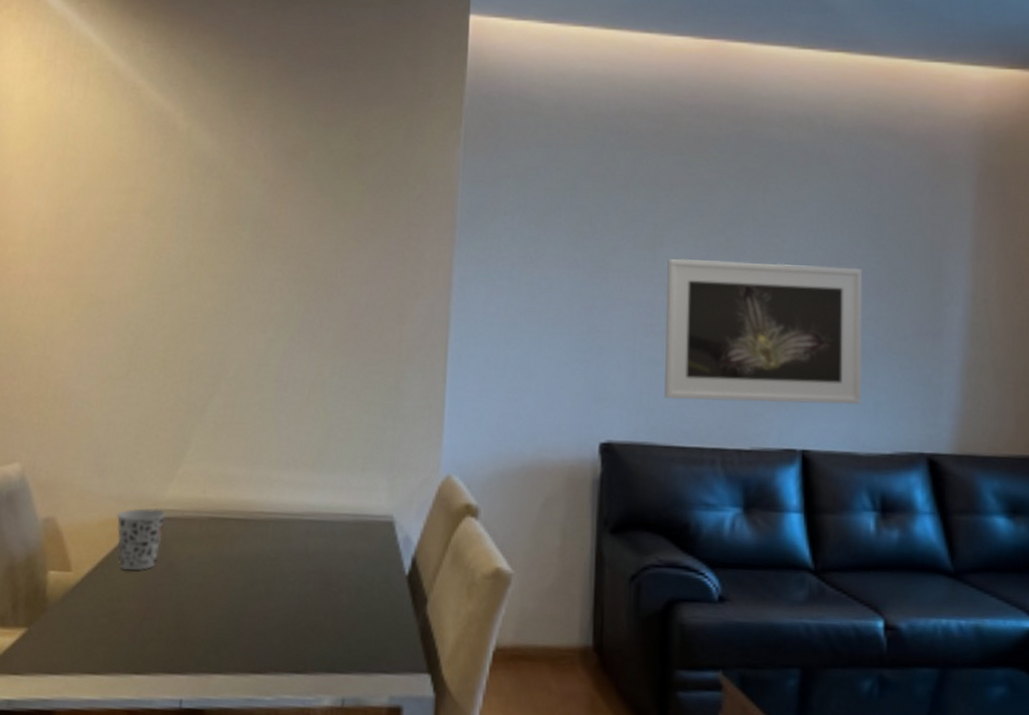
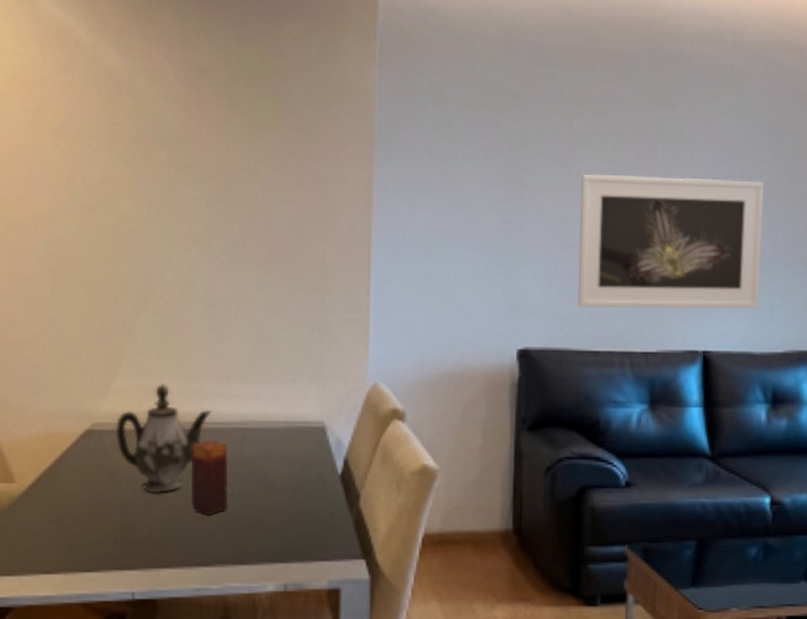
cup: present [116,508,167,571] -> none [54,422,104,480]
teapot: none [177,469,277,589] -> present [115,384,212,494]
candle: none [248,532,291,615] -> present [190,440,229,515]

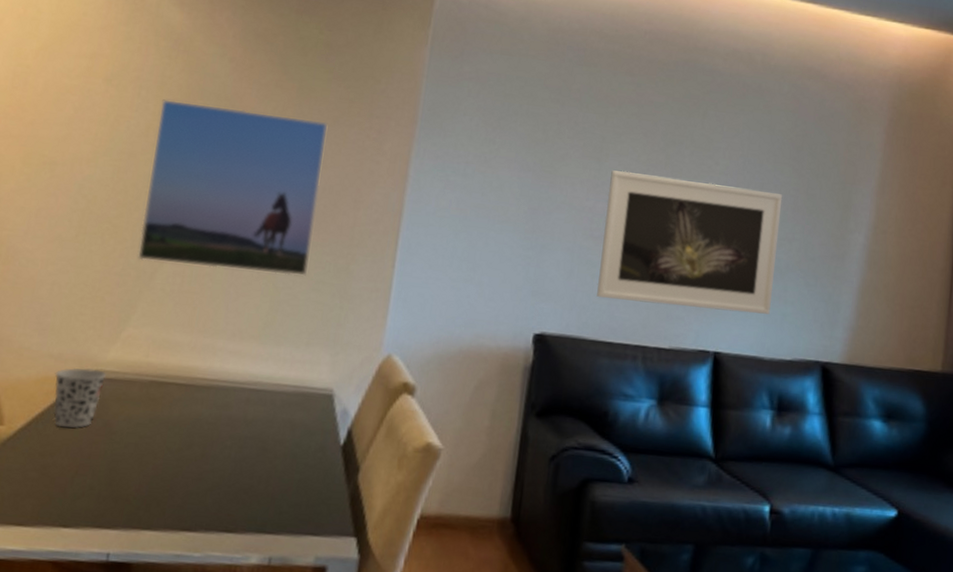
cup: none [54,422,104,480] -> present [53,368,107,428]
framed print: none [113,148,285,314] -> present [138,99,328,276]
teapot: present [115,384,212,494] -> none [116,336,220,450]
candle: present [190,440,229,515] -> none [183,397,231,477]

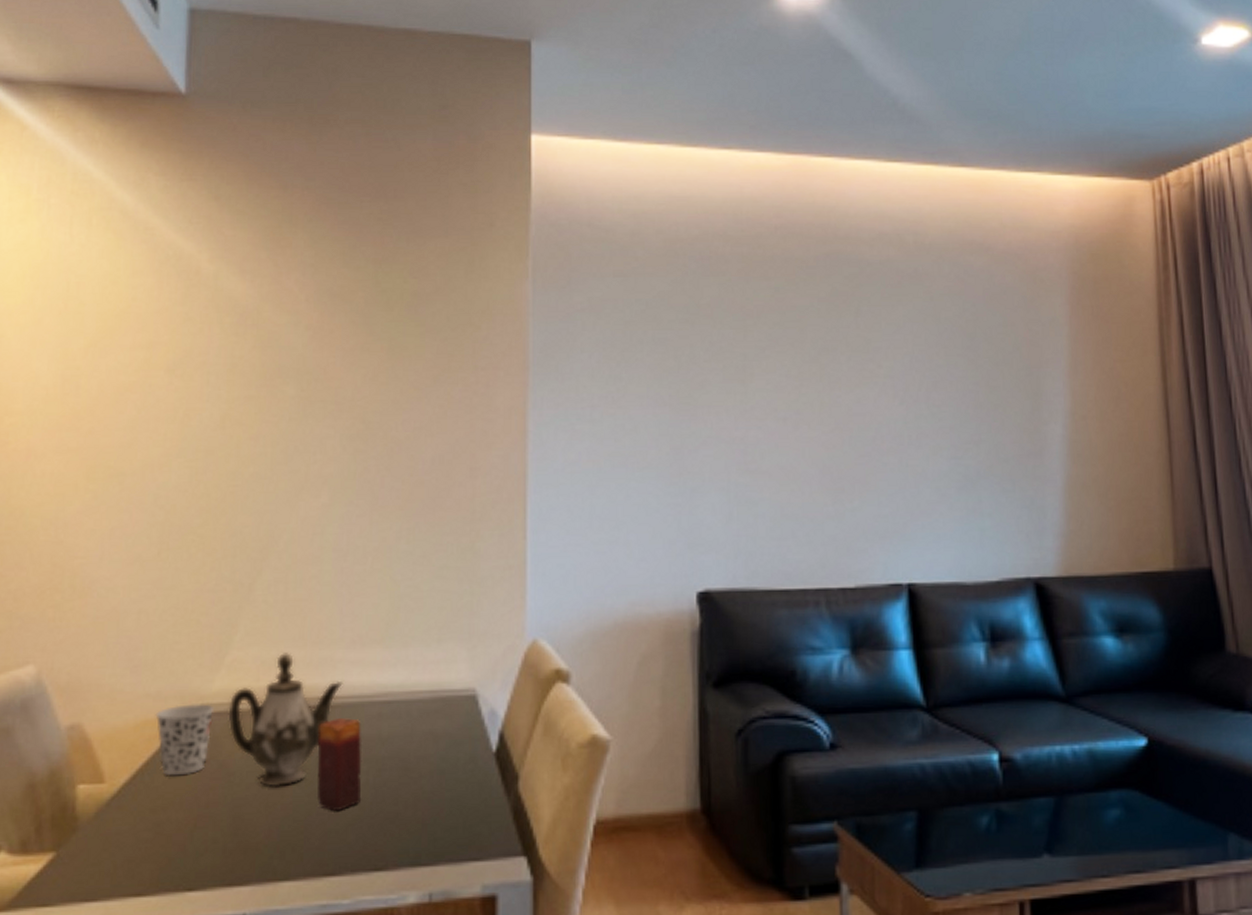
teapot: none [116,336,220,450] -> present [228,653,343,788]
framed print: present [138,99,328,276] -> none [231,382,429,572]
candle: none [183,397,231,477] -> present [316,718,363,811]
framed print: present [597,170,783,314] -> none [759,389,966,540]

